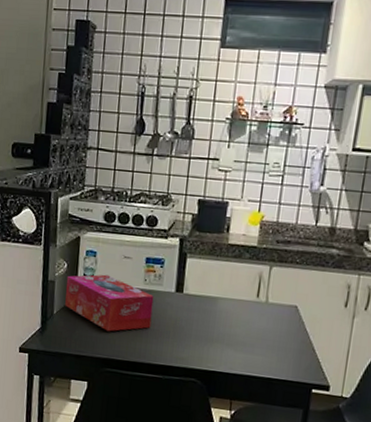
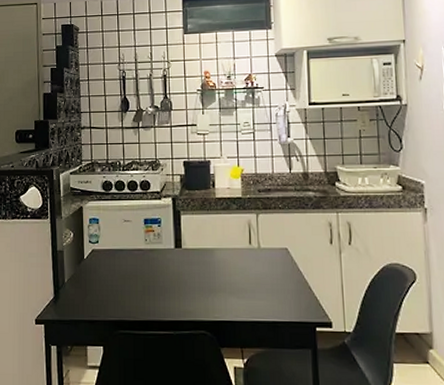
tissue box: present [65,274,154,332] -> none [74,239,156,294]

